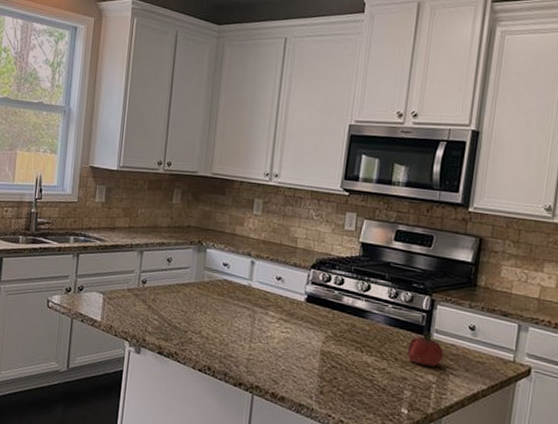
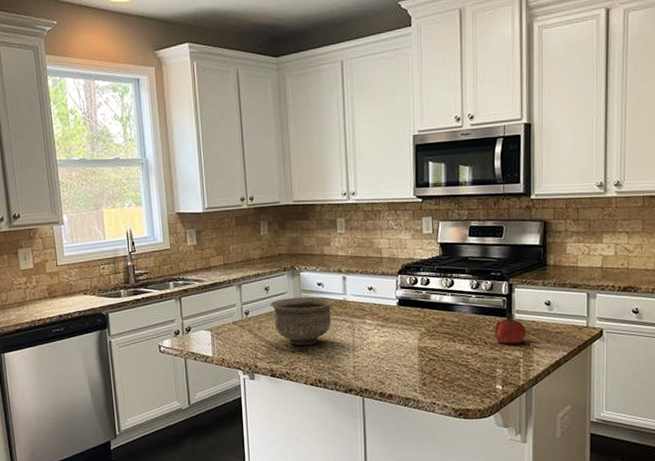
bowl: none [169,273,239,328] -> present [270,296,335,345]

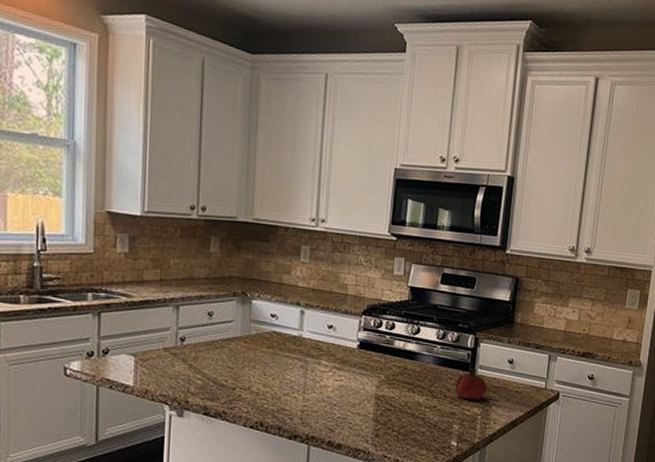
bowl: present [270,296,335,345] -> none [211,327,289,382]

